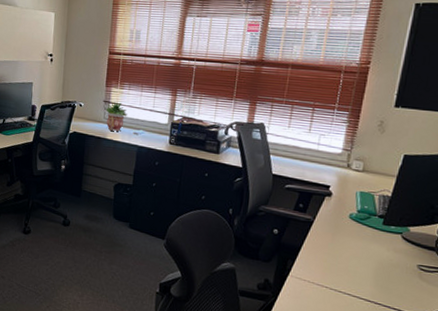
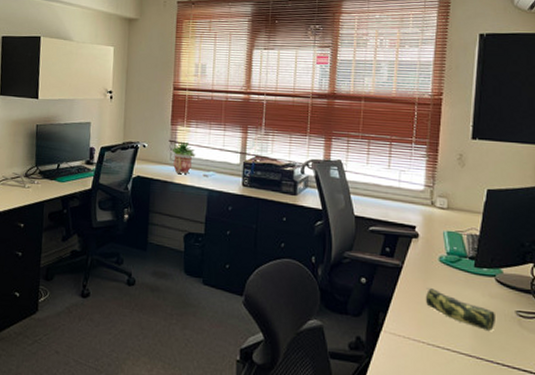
pencil case: none [332,241,398,282] -> present [425,288,495,332]

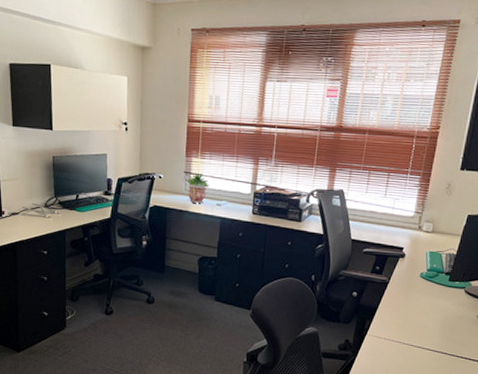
pencil case: present [425,288,495,332] -> none [405,299,461,332]

